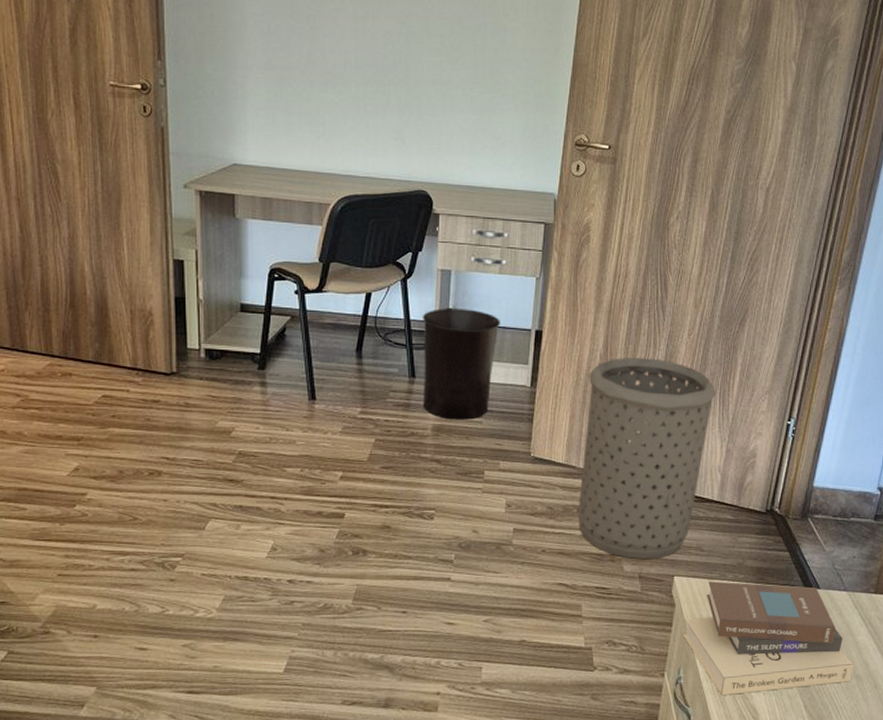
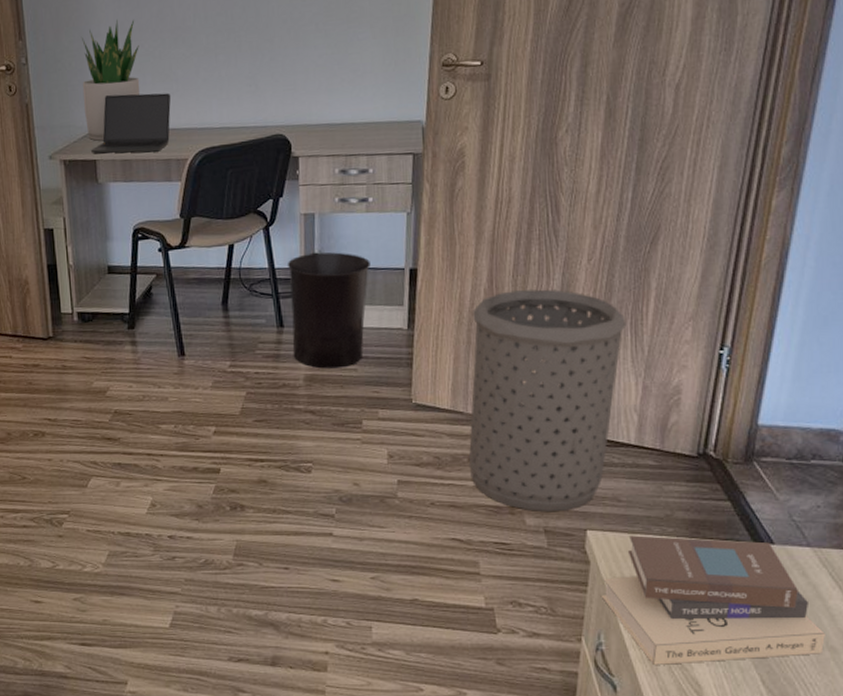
planter: none [224,54,287,175] -> present [81,19,141,141]
laptop: none [230,130,317,193] -> present [91,93,172,154]

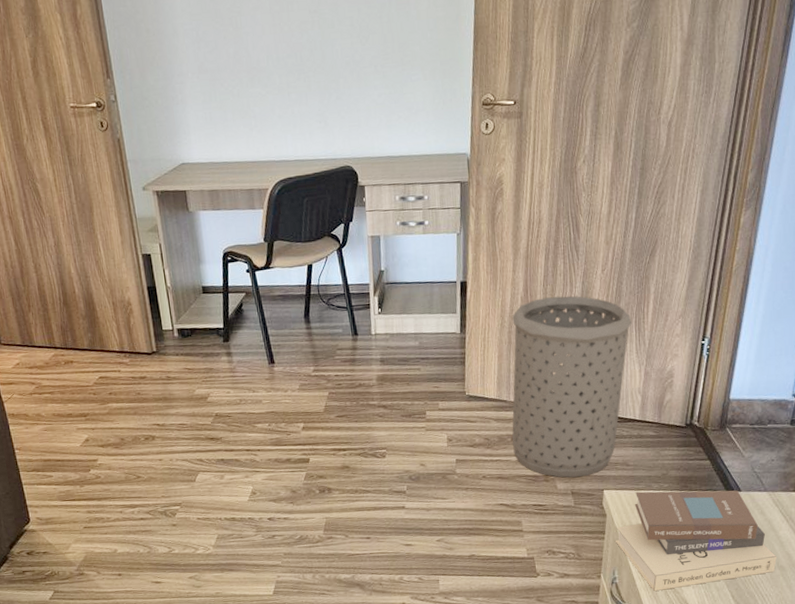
planter: present [81,19,141,141] -> none [165,60,223,173]
laptop: present [91,93,172,154] -> none [181,128,251,185]
waste bin: present [287,252,370,369] -> none [358,269,428,370]

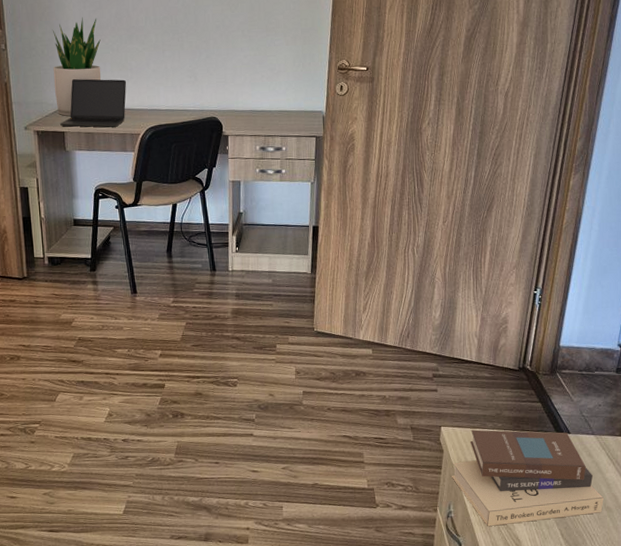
planter: none [165,60,223,173] -> present [52,17,102,116]
laptop: none [181,128,251,185] -> present [60,79,127,128]
laundry basket: present [512,296,632,478] -> none [356,244,470,414]

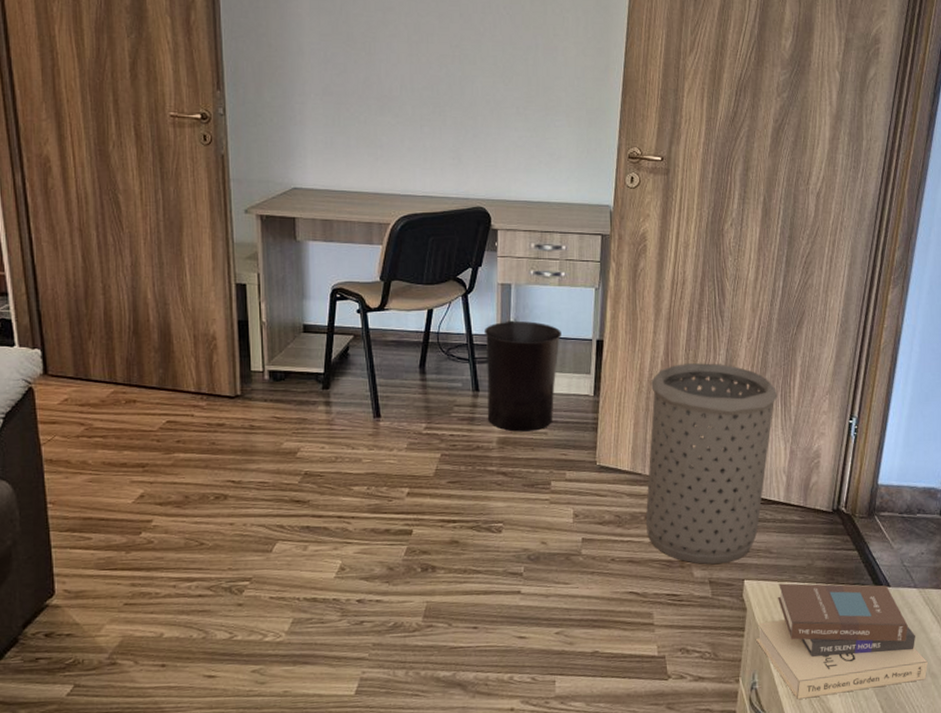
planter: present [52,17,102,116] -> none [283,81,344,198]
laptop: present [60,79,127,128] -> none [290,155,376,214]
waste bin: none [218,212,283,304] -> present [483,321,561,432]
laundry basket: none [356,244,470,414] -> present [645,363,778,565]

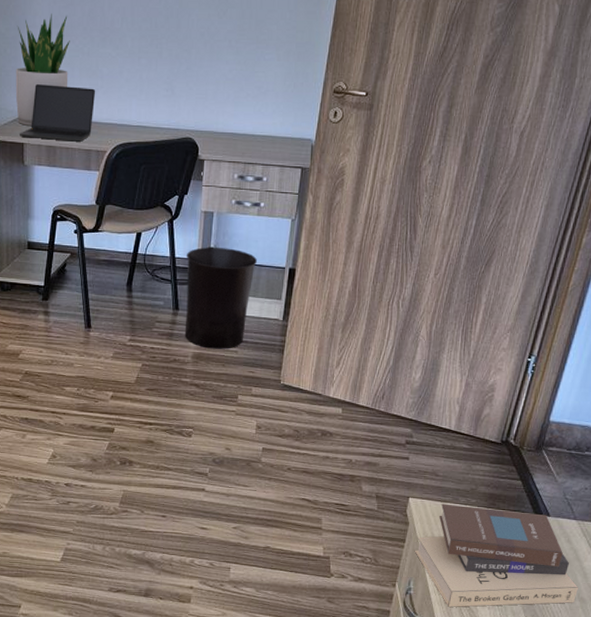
planter: none [283,81,344,198] -> present [15,13,70,126]
laptop: none [290,155,376,214] -> present [20,84,96,142]
laundry basket: present [645,363,778,565] -> none [321,295,459,482]

